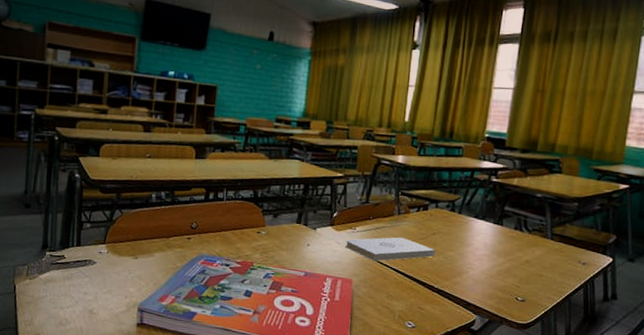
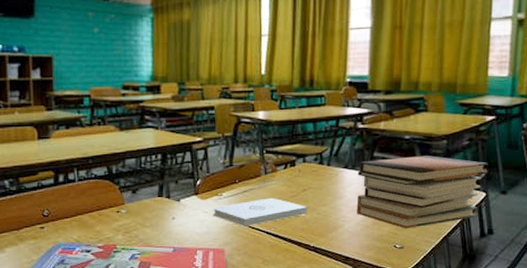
book stack: none [482,213,618,284] -> present [356,156,489,229]

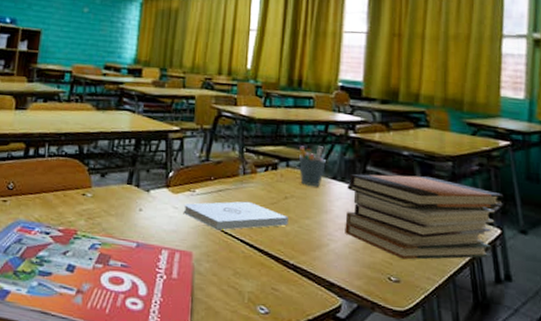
pen holder: none [314,140,338,177] -> present [299,146,326,186]

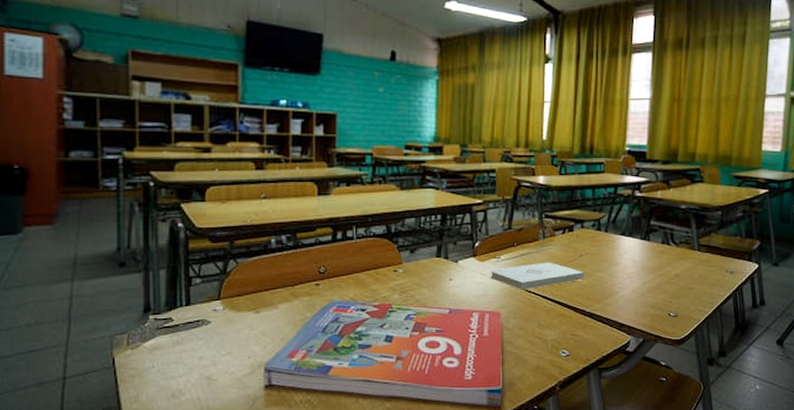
pen holder: present [299,146,326,186] -> none [592,207,616,244]
book stack: present [345,174,504,260] -> none [632,226,761,297]

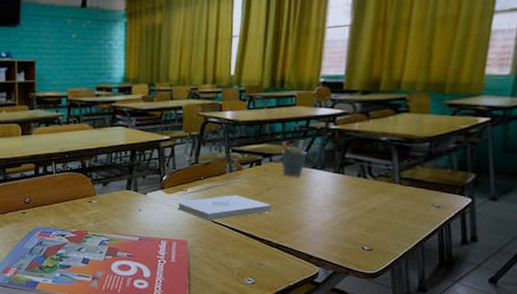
pen holder: none [592,207,616,244] -> present [281,140,307,177]

